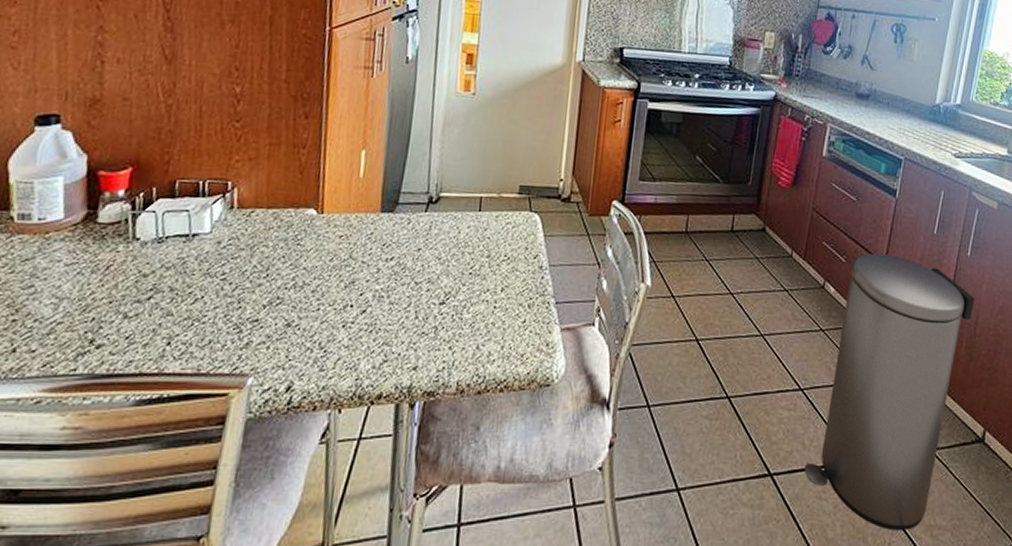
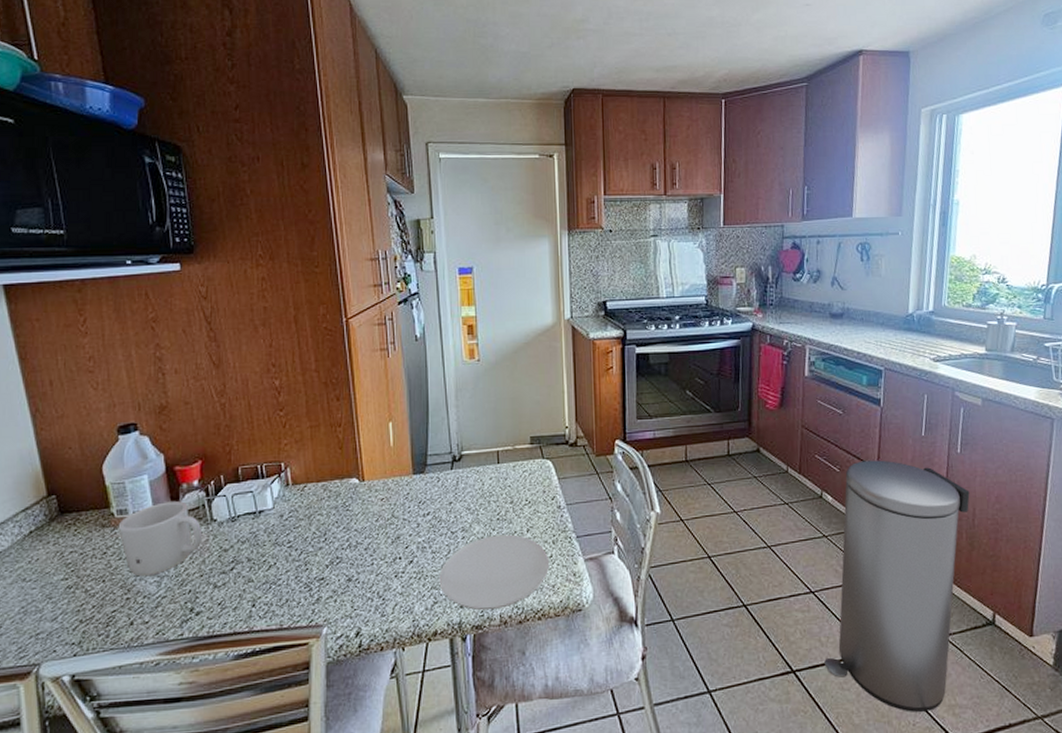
mug: none [15,211,121,296] -> present [118,501,203,577]
plate: none [392,291,522,376] -> present [439,534,550,611]

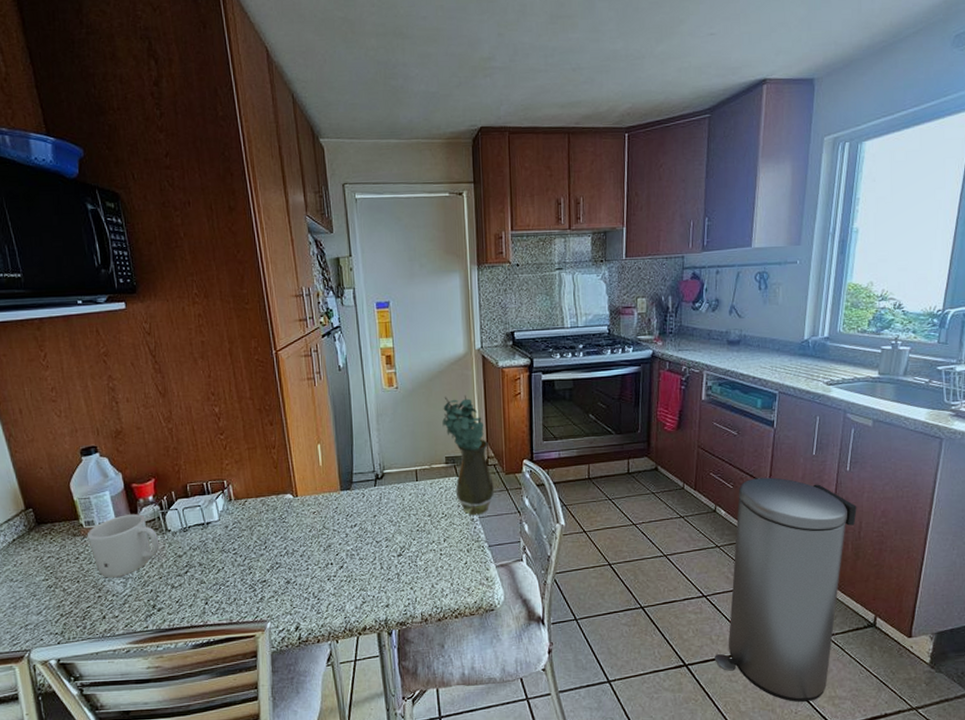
plate: present [439,534,550,611] -> none [366,543,465,610]
vase: none [528,369,584,503] -> present [442,395,495,516]

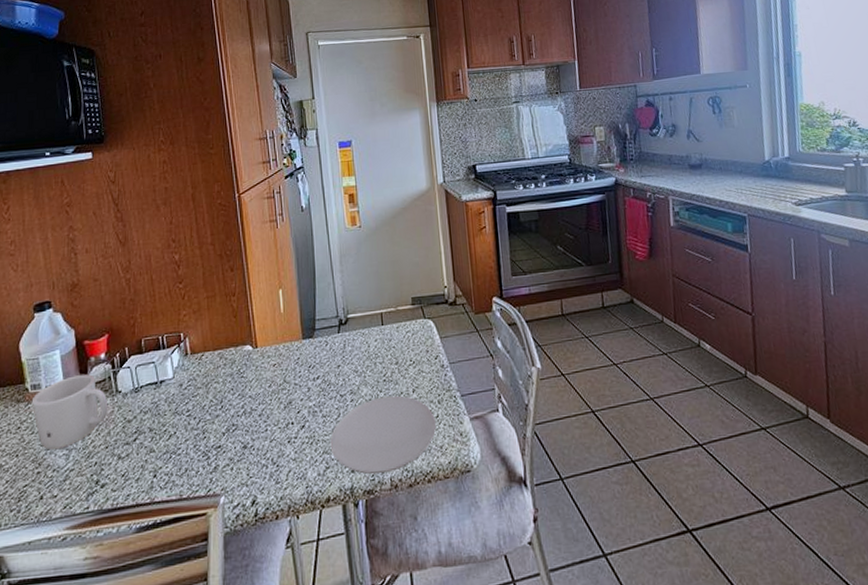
plate: none [366,543,465,610] -> present [330,395,437,475]
vase: present [442,395,495,516] -> none [407,231,465,362]
pedal bin: present [715,477,857,702] -> none [720,305,853,573]

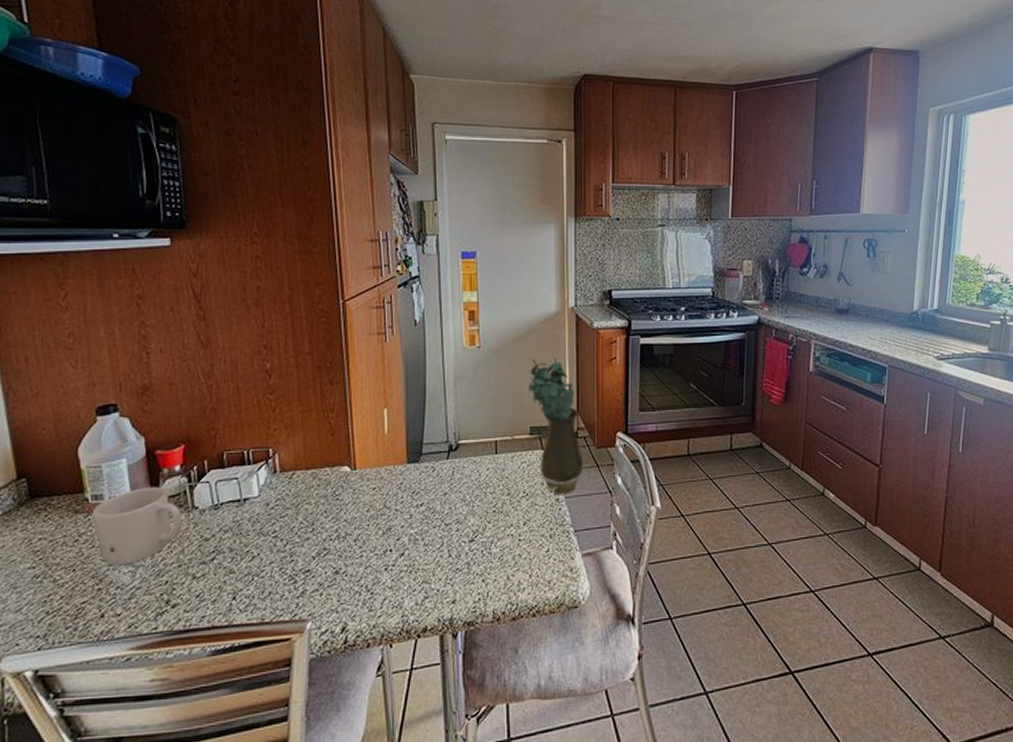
plate: present [330,395,437,475] -> none [430,527,546,606]
vase: none [407,231,465,362] -> present [528,357,584,496]

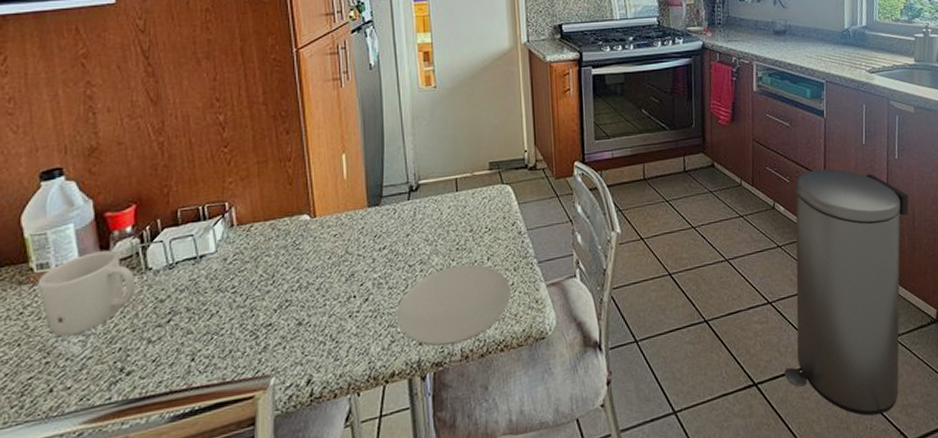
plate: none [430,527,546,606] -> present [396,264,512,346]
vase: present [528,357,584,496] -> none [486,93,544,228]
pedal bin: none [823,458,971,715] -> present [784,169,909,416]

